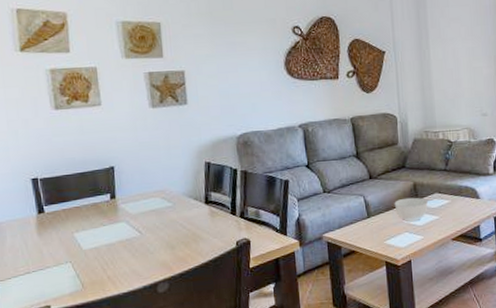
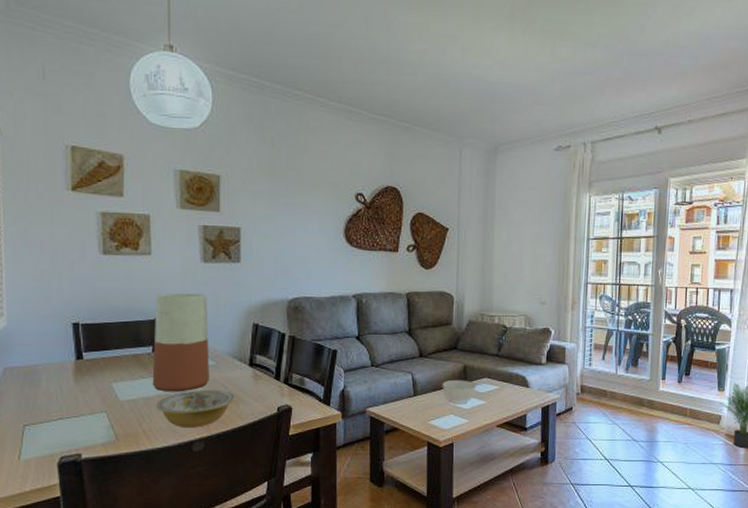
vase: none [109,138,168,236] -> present [152,293,209,391]
ceramic bowl: none [118,230,194,270] -> present [156,389,235,428]

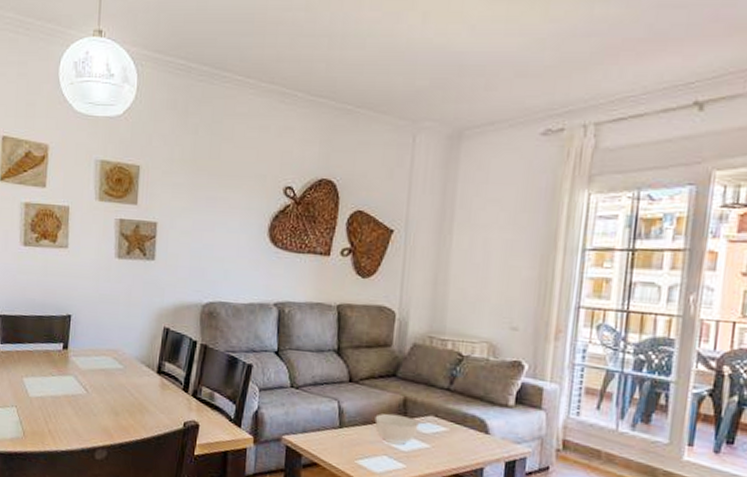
vase: present [152,293,209,391] -> none [60,288,119,394]
ceramic bowl: present [156,389,235,428] -> none [63,393,140,434]

